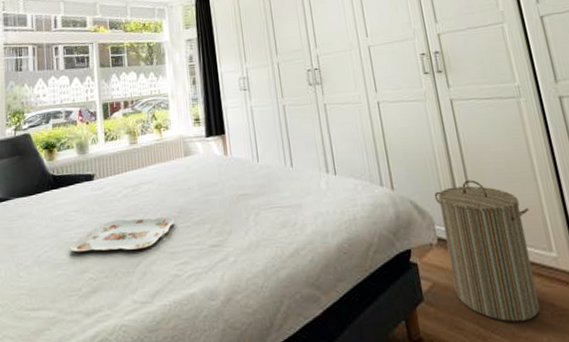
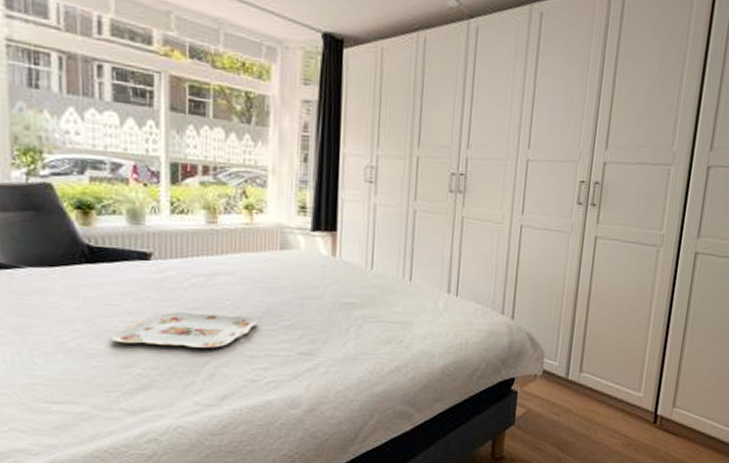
laundry hamper: present [434,179,541,323] -> none [545,319,634,448]

